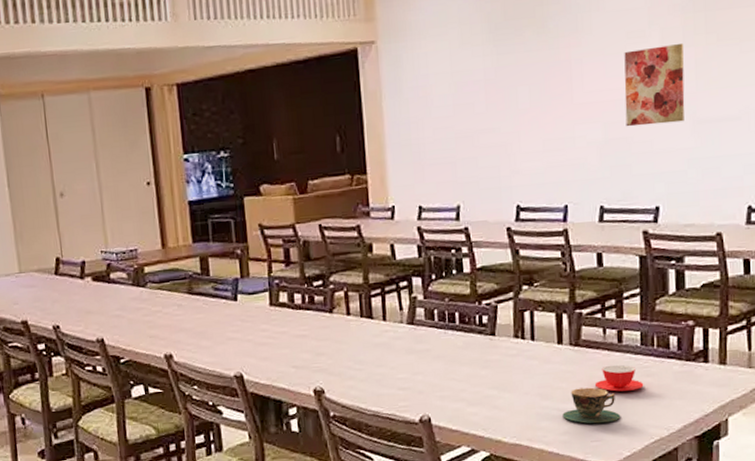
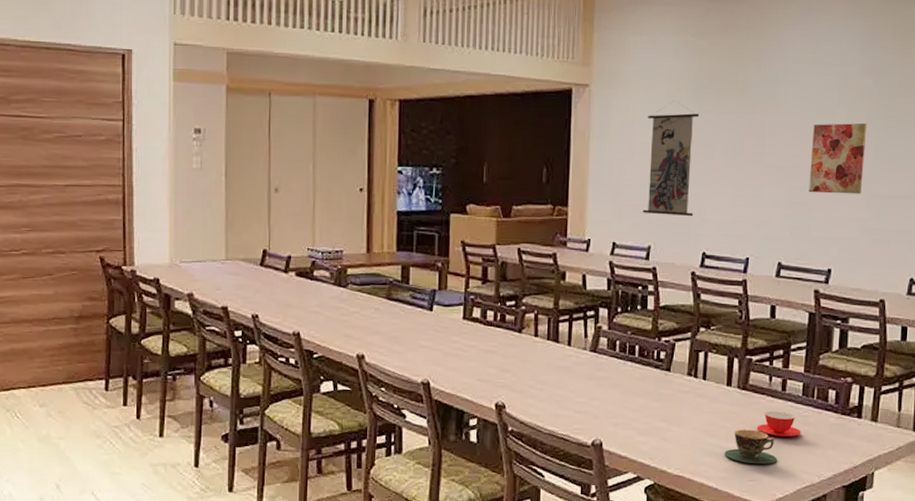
wall scroll: none [442,46,503,171] -> present [643,100,700,216]

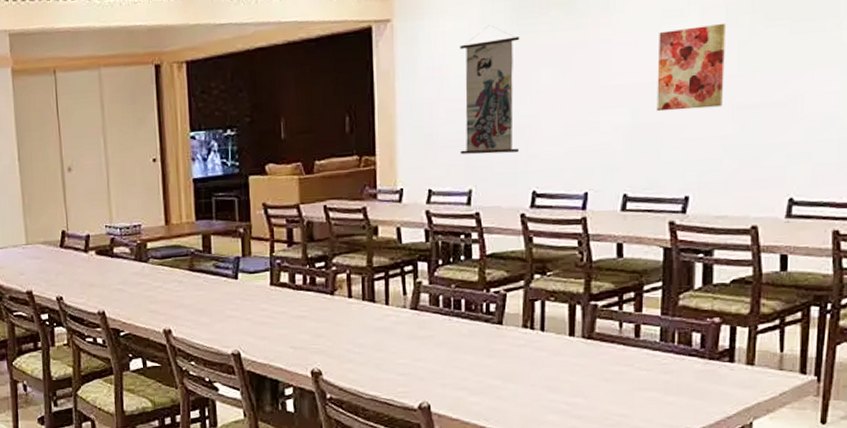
teacup: present [724,429,778,465] -> none [570,382,634,420]
teacup: present [756,411,802,437] -> none [607,360,661,388]

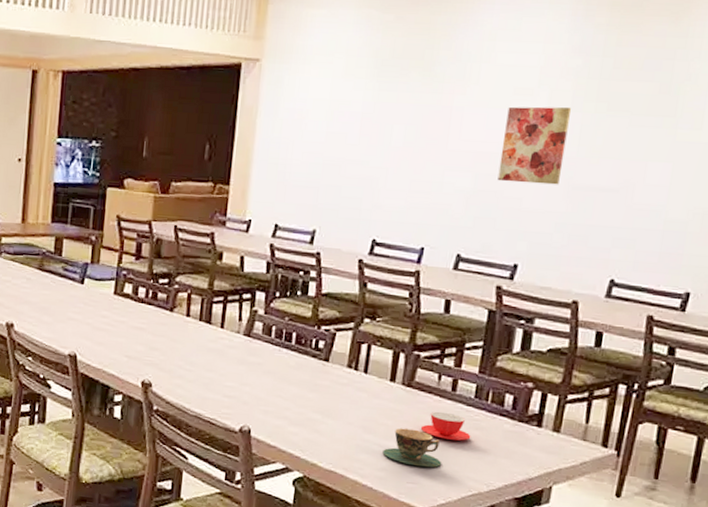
wall scroll: present [460,25,520,155] -> none [309,77,379,200]
teacup: none [570,382,634,420] -> present [382,428,442,468]
teacup: none [607,360,661,388] -> present [420,411,471,441]

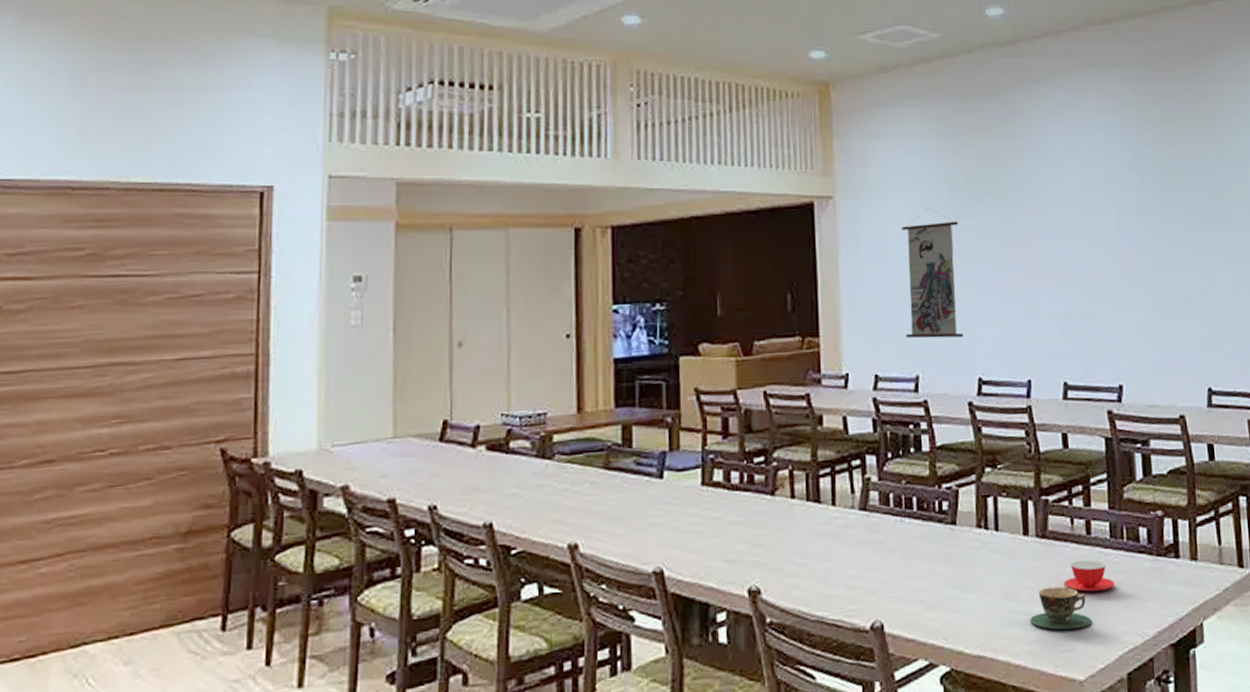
wall scroll: none [309,77,379,200] -> present [902,208,964,339]
wall art: present [497,106,571,185] -> none [1082,220,1143,301]

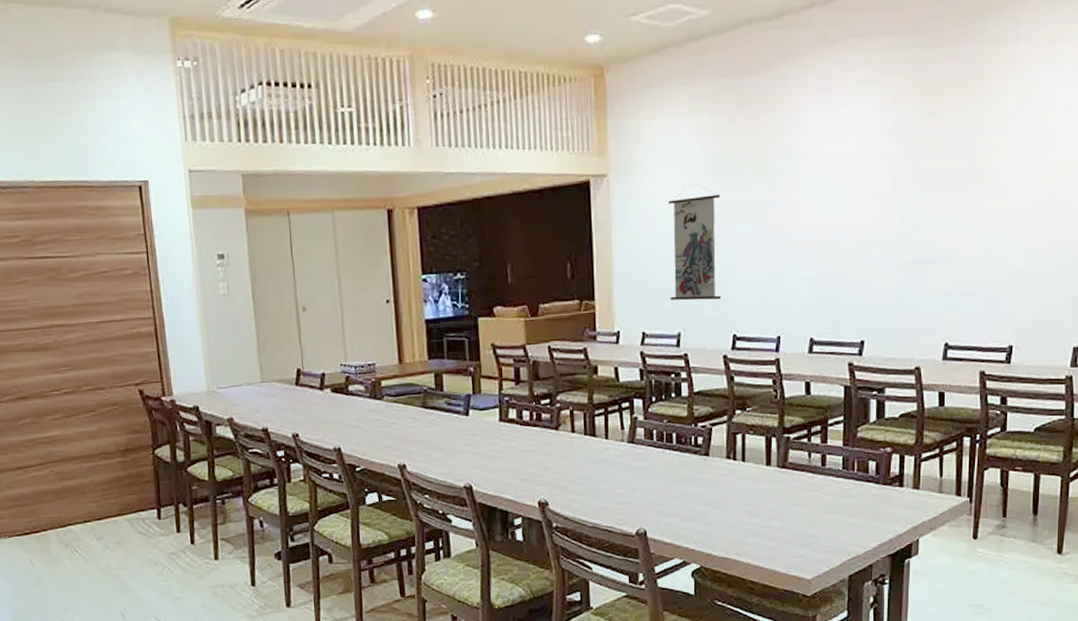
teacup: present [1030,586,1093,630] -> none [768,506,822,541]
teacup: present [1063,559,1115,592] -> none [798,486,844,511]

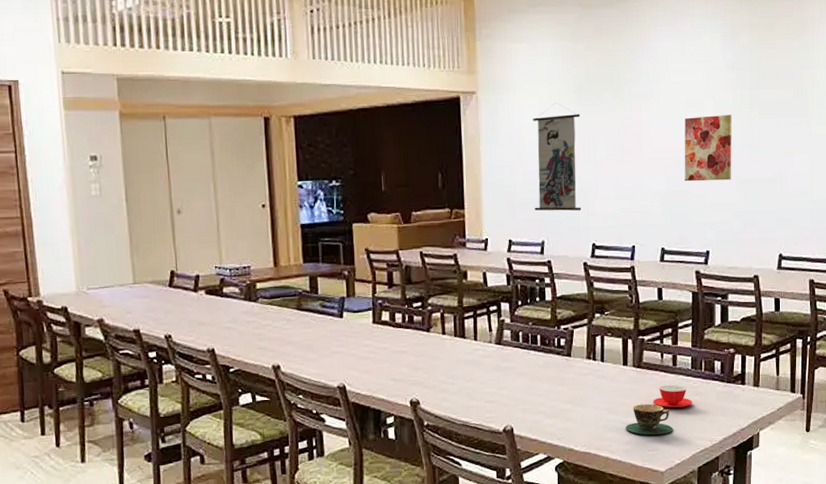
teacup: none [768,506,822,541] -> present [625,403,674,435]
teacup: none [798,486,844,511] -> present [652,384,693,408]
wall art: none [836,188,892,265] -> present [684,114,732,182]

